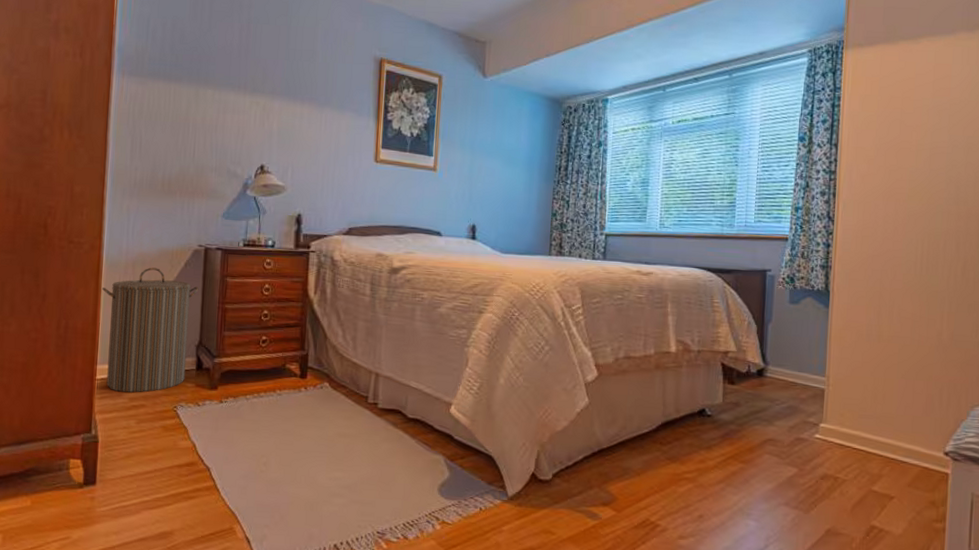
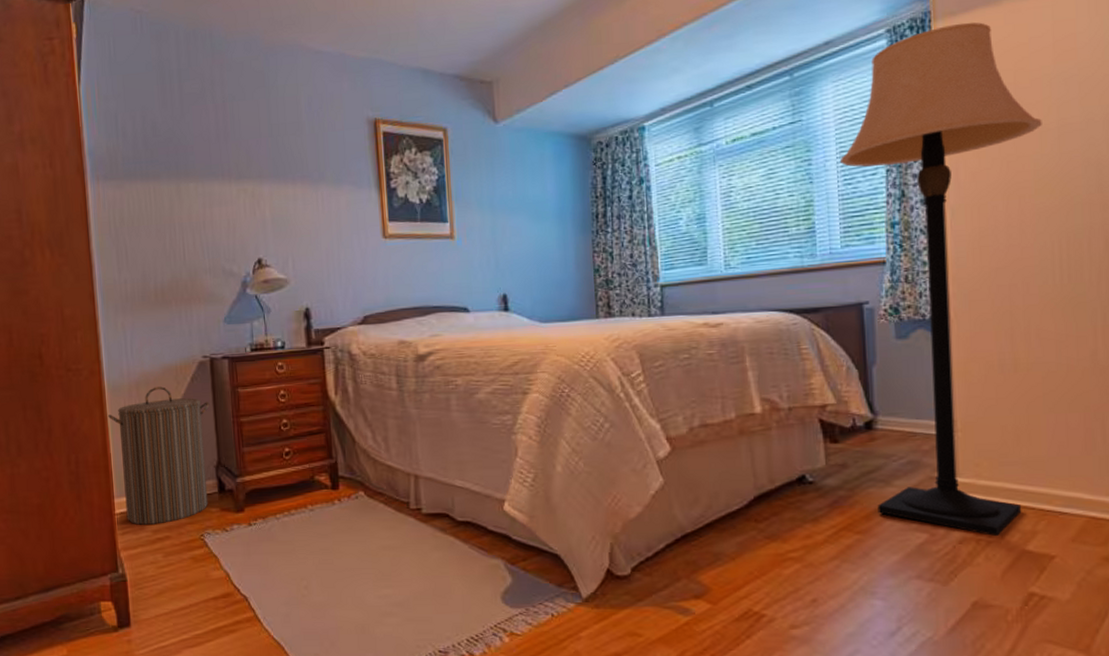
lamp: none [760,54,919,477] -> present [841,22,1042,537]

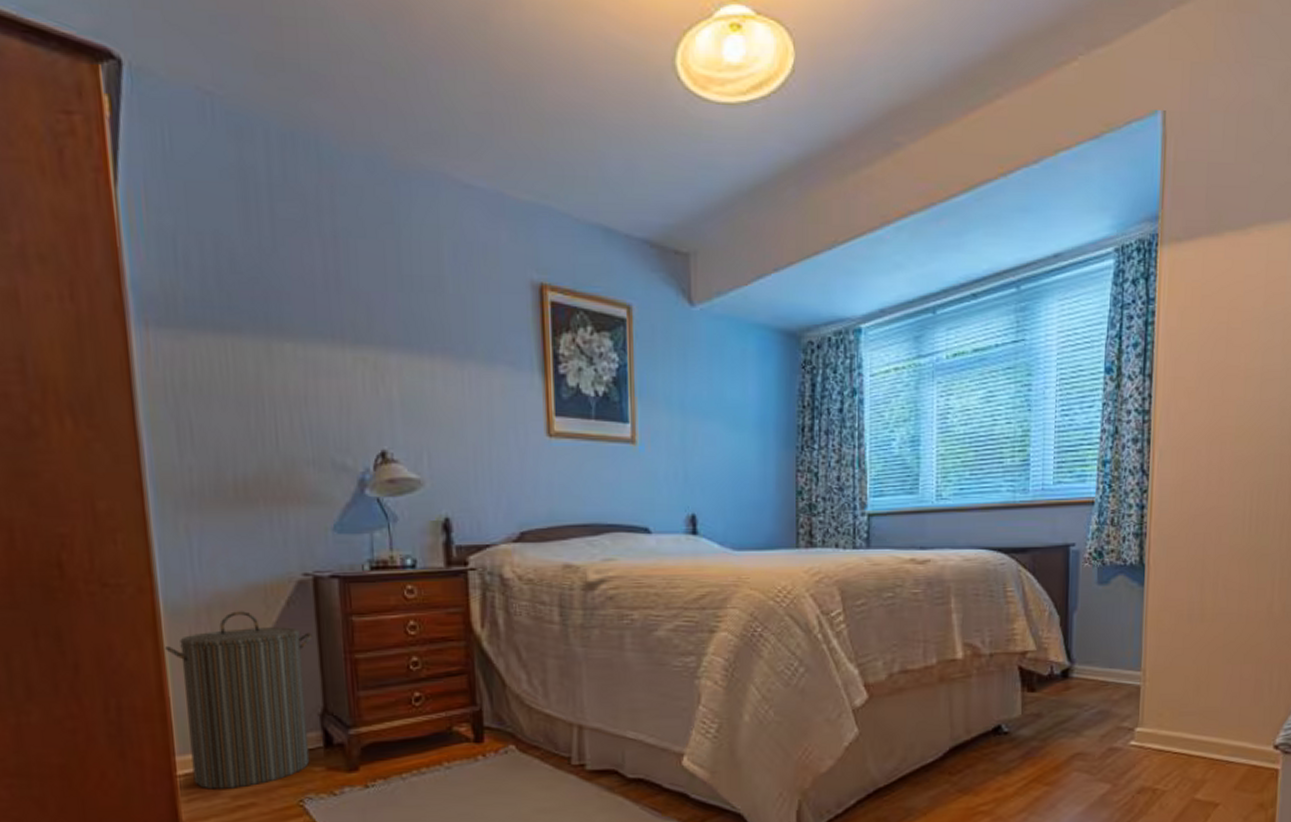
lamp: present [841,22,1042,537] -> none [1060,251,1248,786]

